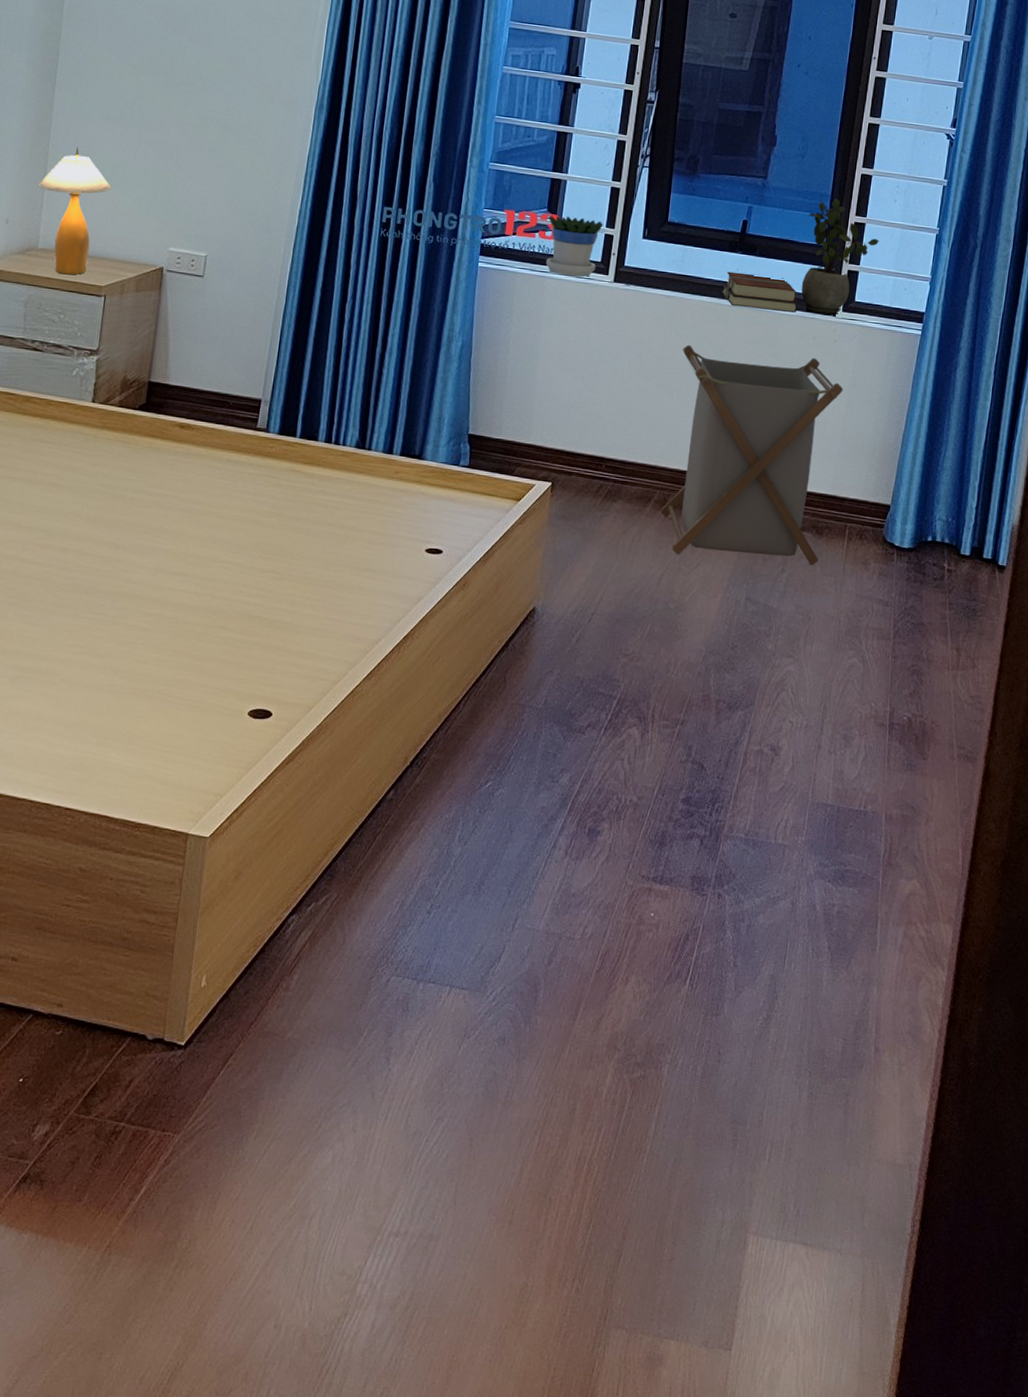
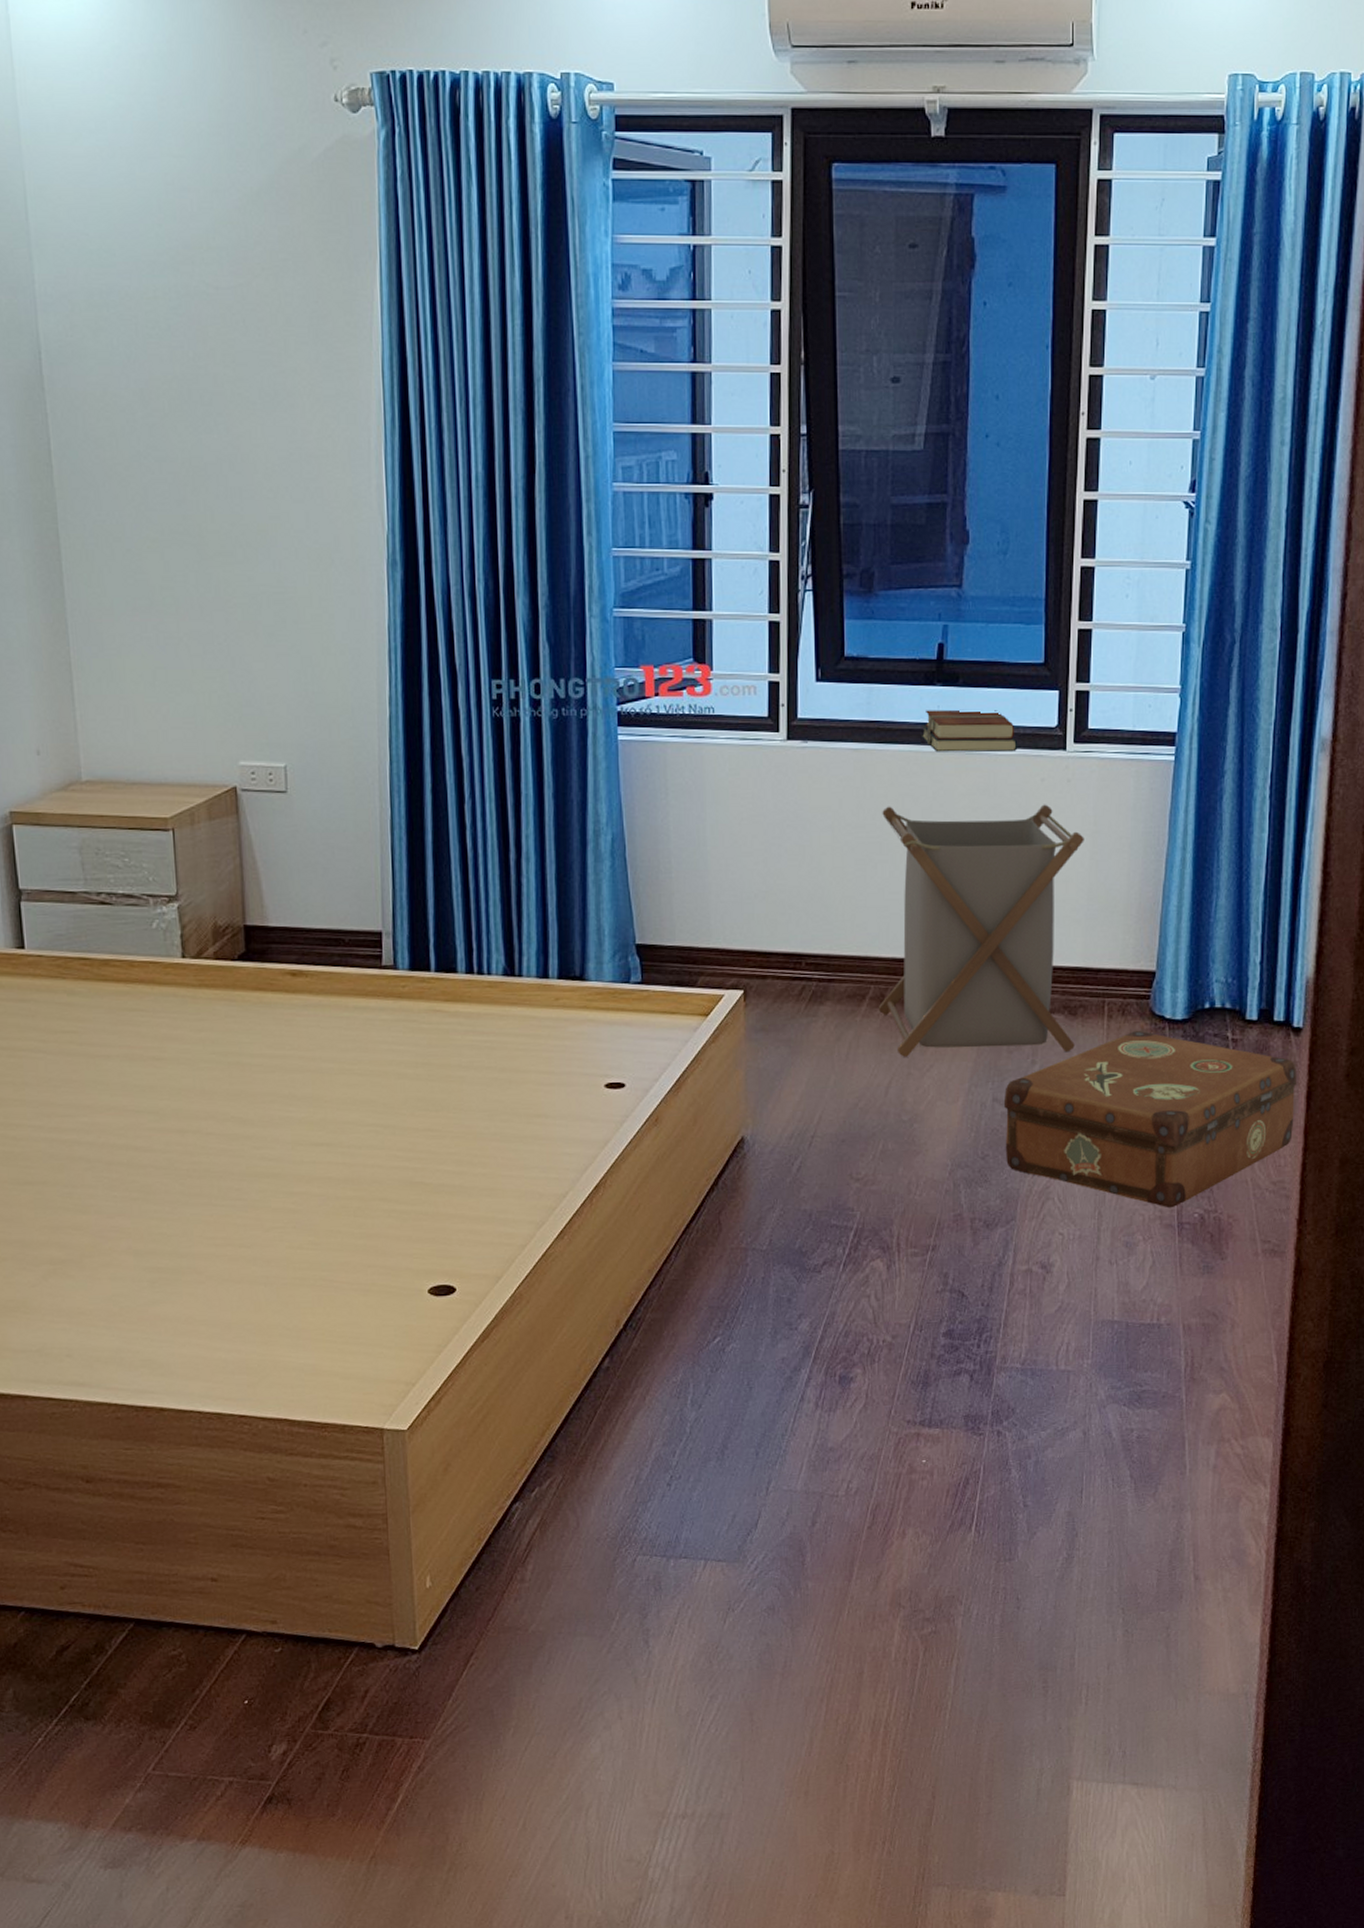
table lamp: present [38,147,112,275] -> none [66,651,157,809]
flowerpot: present [545,215,603,278] -> none [697,663,765,739]
suitcase: none [751,553,998,710] -> present [1003,1030,1298,1208]
potted plant: present [801,198,880,315] -> none [1019,602,1112,749]

